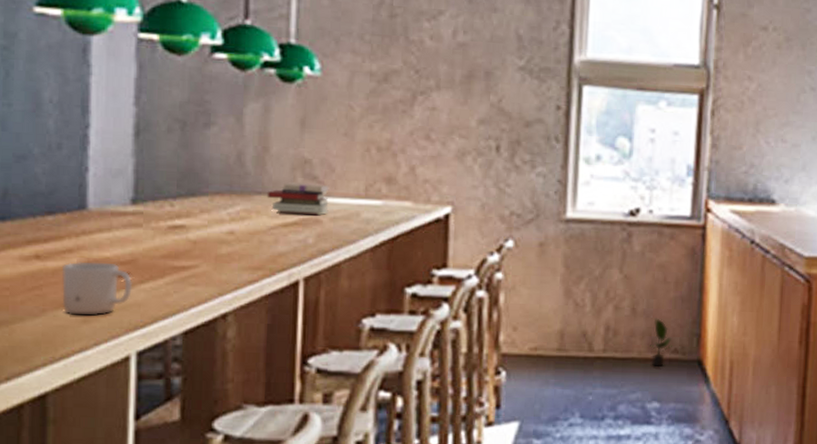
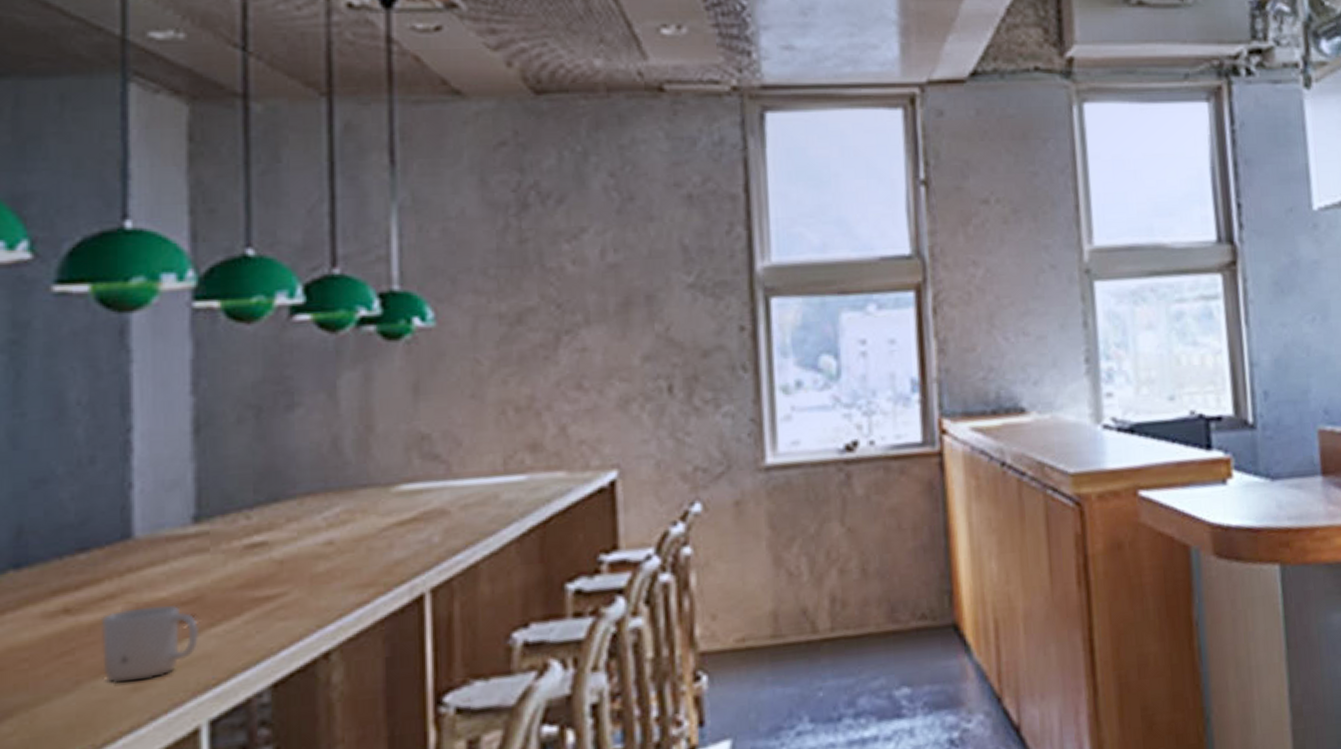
books: present [267,182,329,216] -> none [374,463,457,508]
potted plant: present [648,318,672,368] -> none [887,577,918,641]

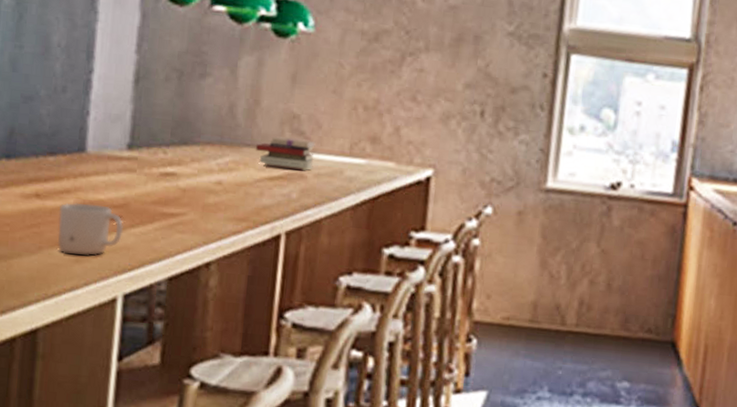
books: none [374,463,457,508] -> present [255,136,316,171]

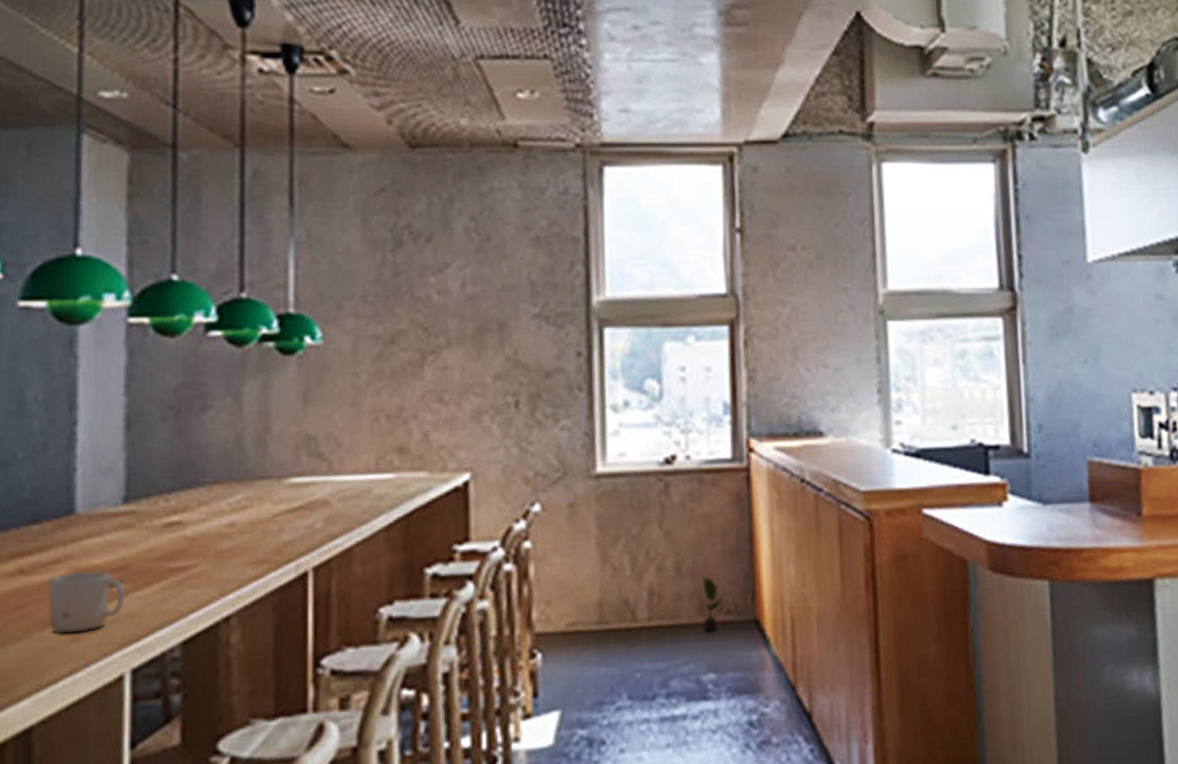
books: present [255,136,316,171] -> none [269,461,337,498]
potted plant: none [621,295,646,347] -> present [697,576,724,633]

